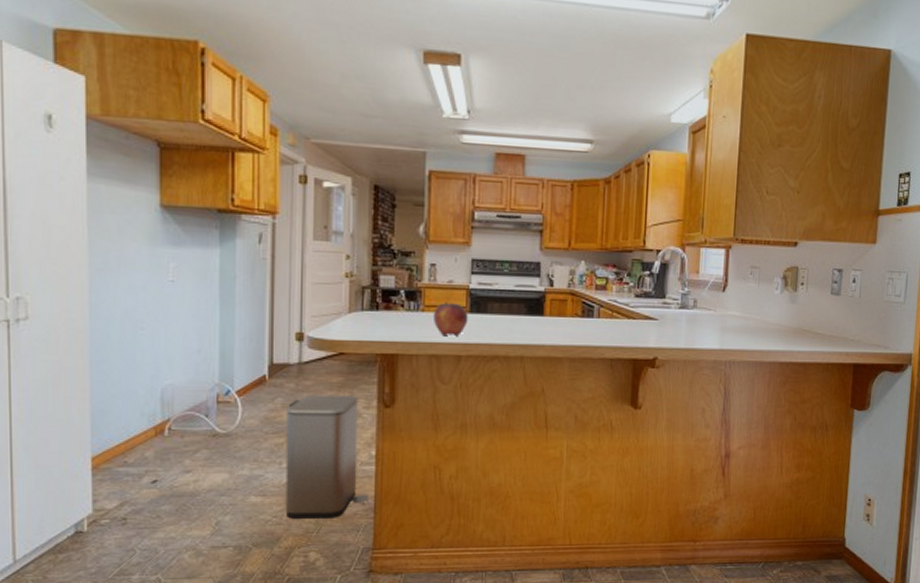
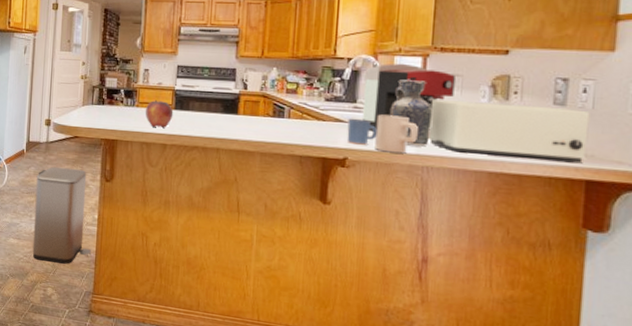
mug: none [656,315,685,343] -> present [347,118,378,145]
coffee maker: none [670,255,754,331] -> present [361,63,455,137]
cup: none [683,310,722,349] -> present [375,114,418,154]
ceramic jug: none [697,273,735,341] -> present [391,80,433,147]
toaster: none [730,293,858,349] -> present [428,100,590,163]

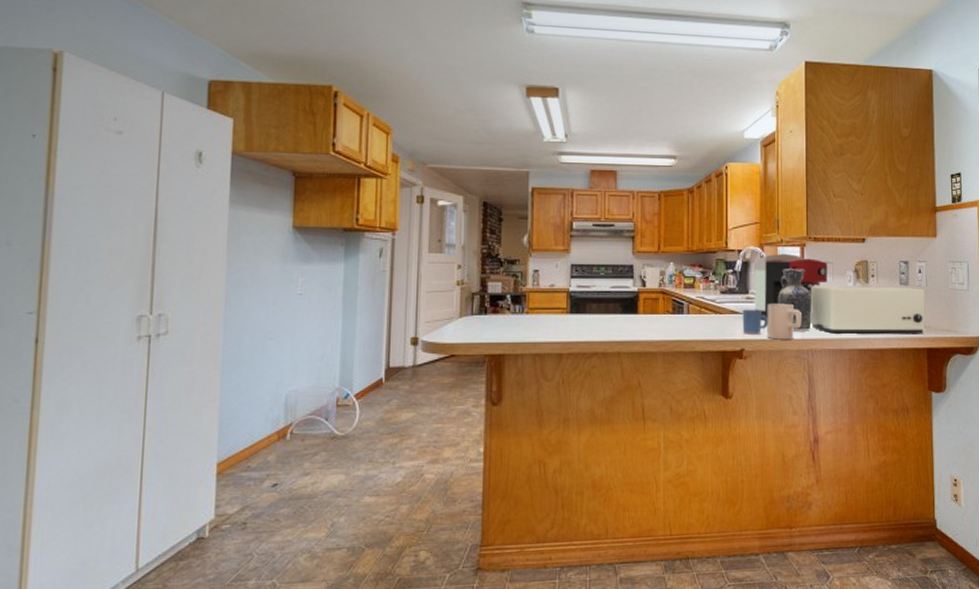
pedal bin: present [32,166,91,264] -> none [397,394,476,518]
fruit: present [145,99,174,128] -> none [536,304,569,335]

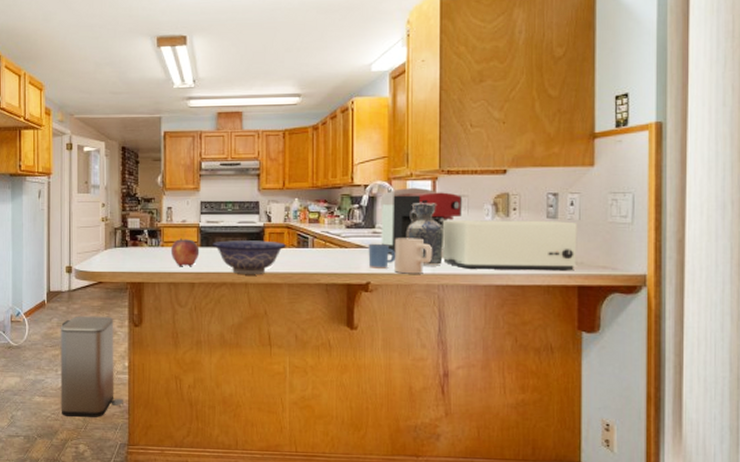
pedal bin: none [397,394,476,518] -> present [60,315,123,417]
fruit: none [536,304,569,335] -> present [170,238,200,266]
decorative bowl: none [582,306,662,343] -> present [211,240,287,274]

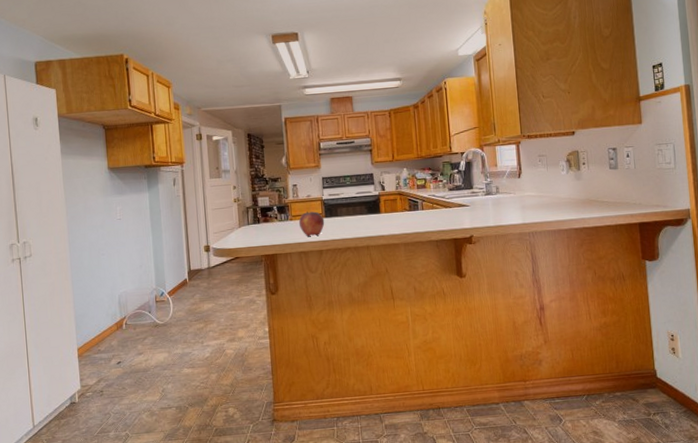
pedal bin: present [60,315,123,417] -> none [203,287,266,384]
decorative bowl: present [211,240,287,274] -> none [334,207,401,239]
mug: present [368,243,396,268] -> none [469,201,492,223]
coffee maker: present [381,187,462,257] -> none [476,151,542,210]
cup: present [394,238,432,274] -> none [490,194,522,226]
ceramic jug: present [407,203,445,266] -> none [499,163,531,218]
toaster: present [442,220,577,271] -> none [527,171,636,217]

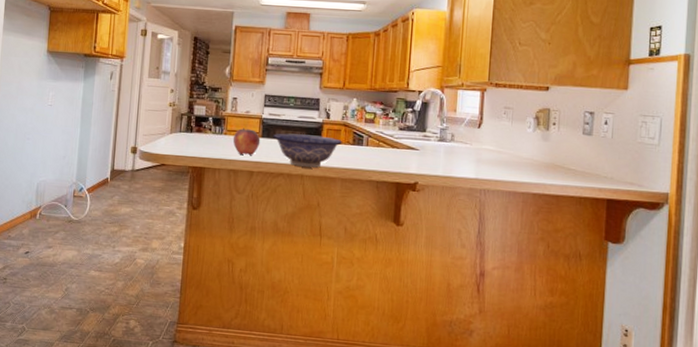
decorative bowl: none [334,207,401,239] -> present [272,133,343,168]

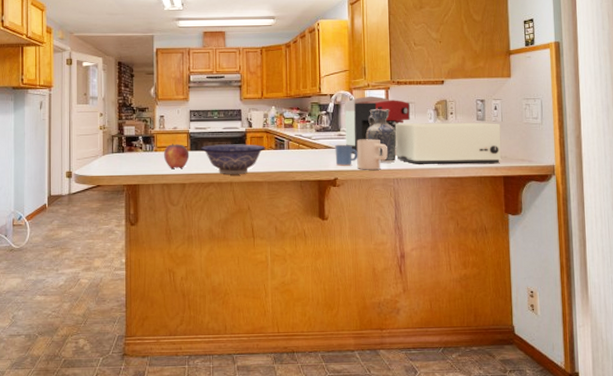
mug: none [417,146,443,171] -> present [335,144,358,166]
coffee maker: none [430,96,507,163] -> present [345,96,410,154]
cup: none [441,142,477,178] -> present [356,139,388,170]
ceramic jug: none [454,111,489,172] -> present [366,109,397,163]
toaster: none [485,129,610,185] -> present [394,122,502,164]

